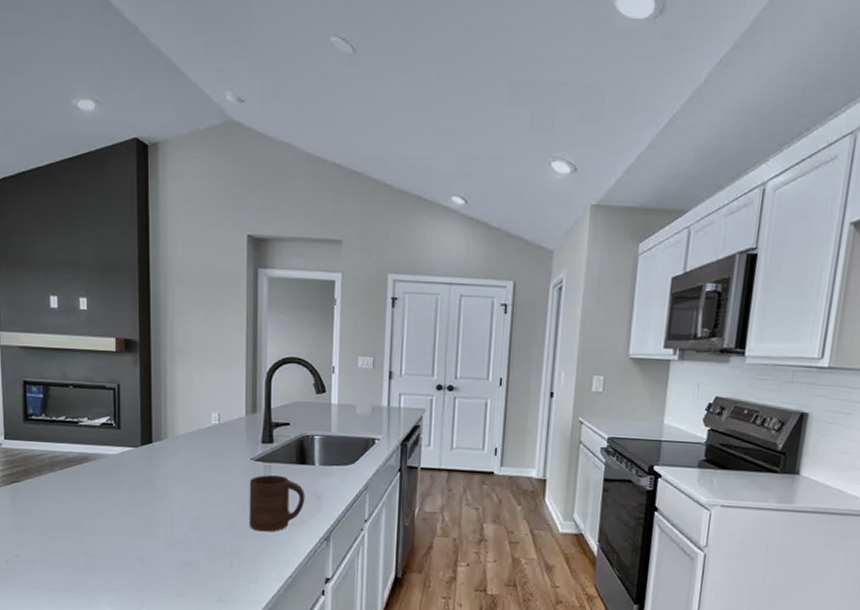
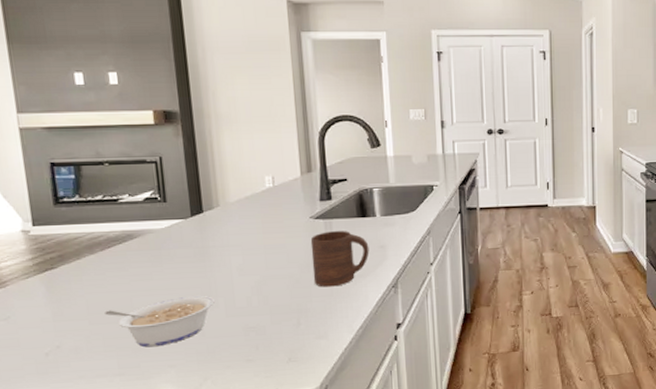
legume: none [59,523,155,569] -> present [105,296,215,348]

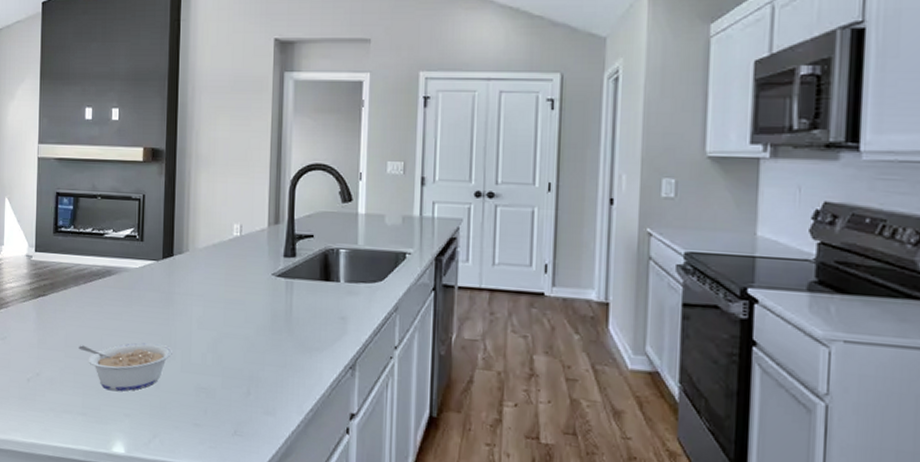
cup: present [310,231,370,287] -> none [268,292,329,357]

